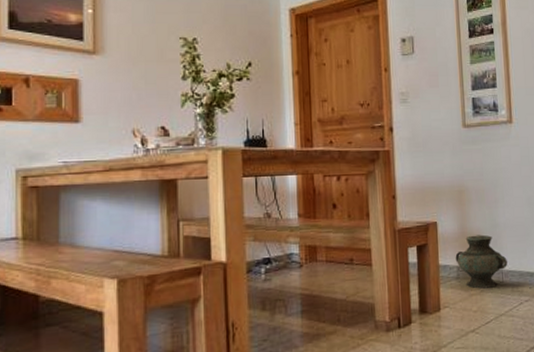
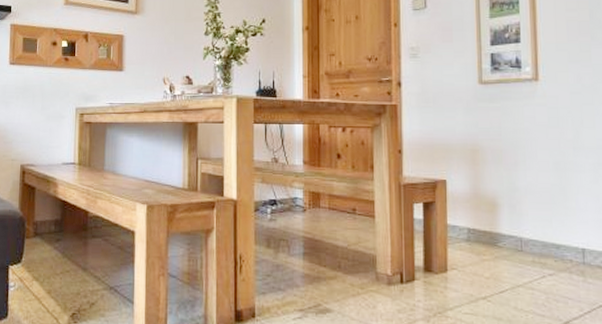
vase: present [455,234,507,289] -> none [466,197,528,255]

